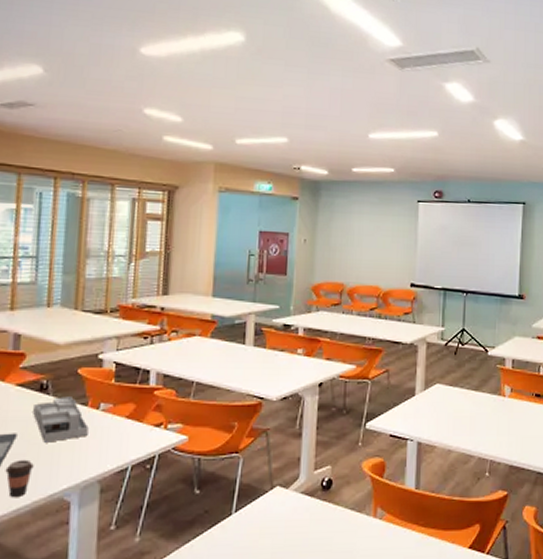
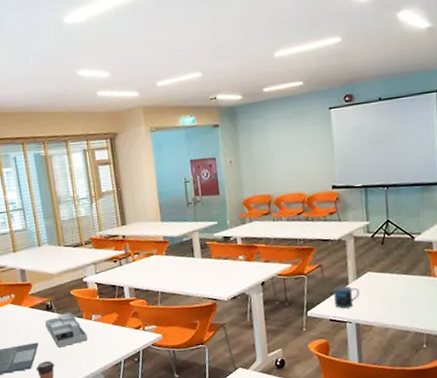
mug: none [398,396,425,423] -> present [334,285,360,309]

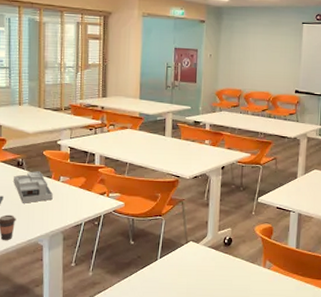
mug: present [334,285,360,309] -> none [283,178,305,199]

